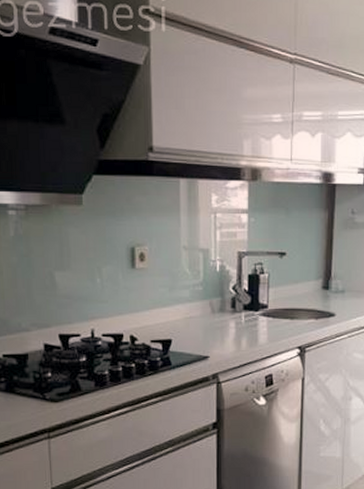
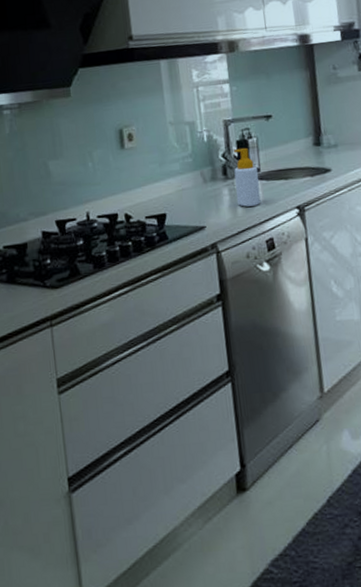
soap bottle: none [242,283,266,341] -> present [233,148,261,207]

